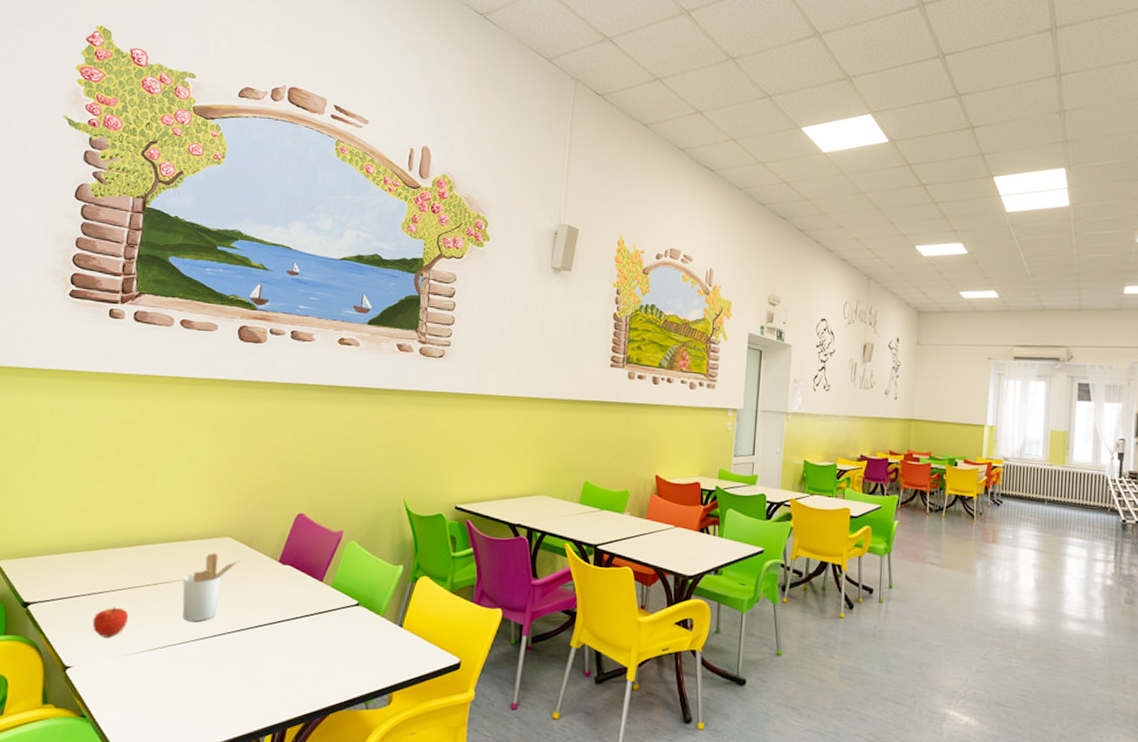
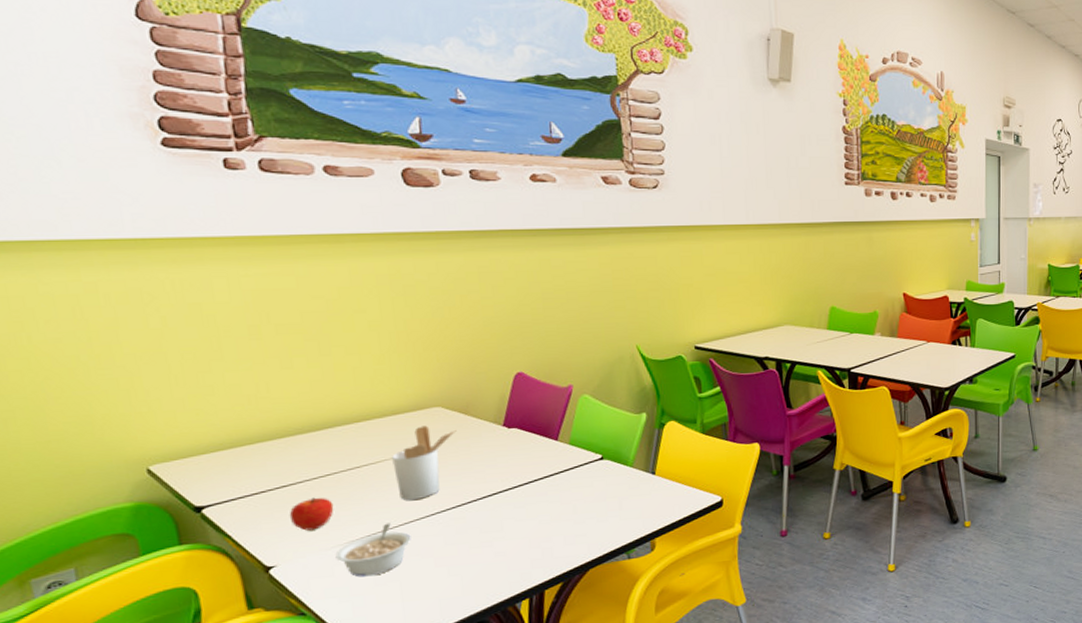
legume: none [120,640,184,689] -> present [335,523,411,577]

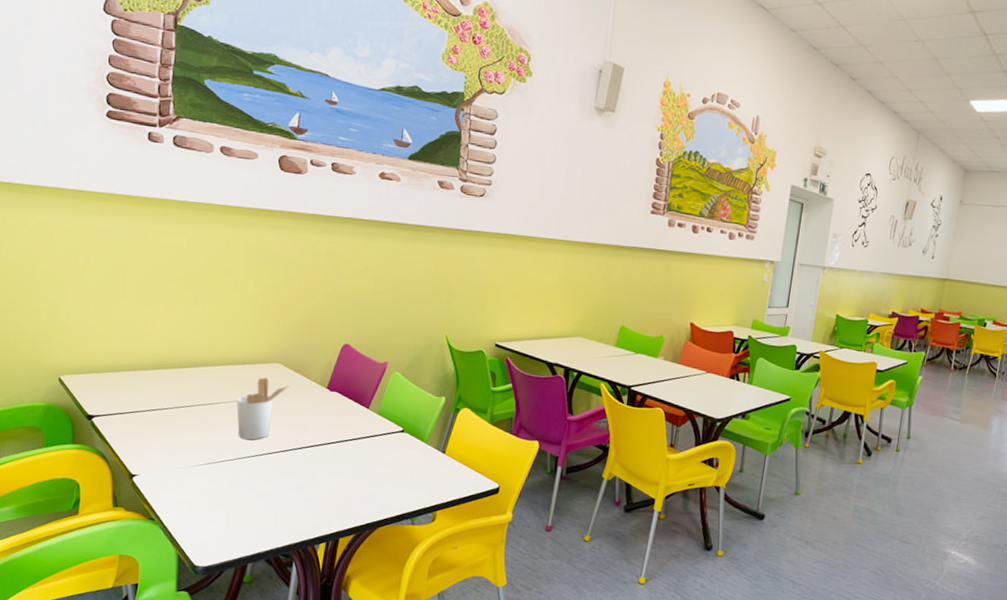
fruit: present [289,497,334,531] -> none [154,423,188,451]
legume: present [335,523,411,577] -> none [183,455,242,498]

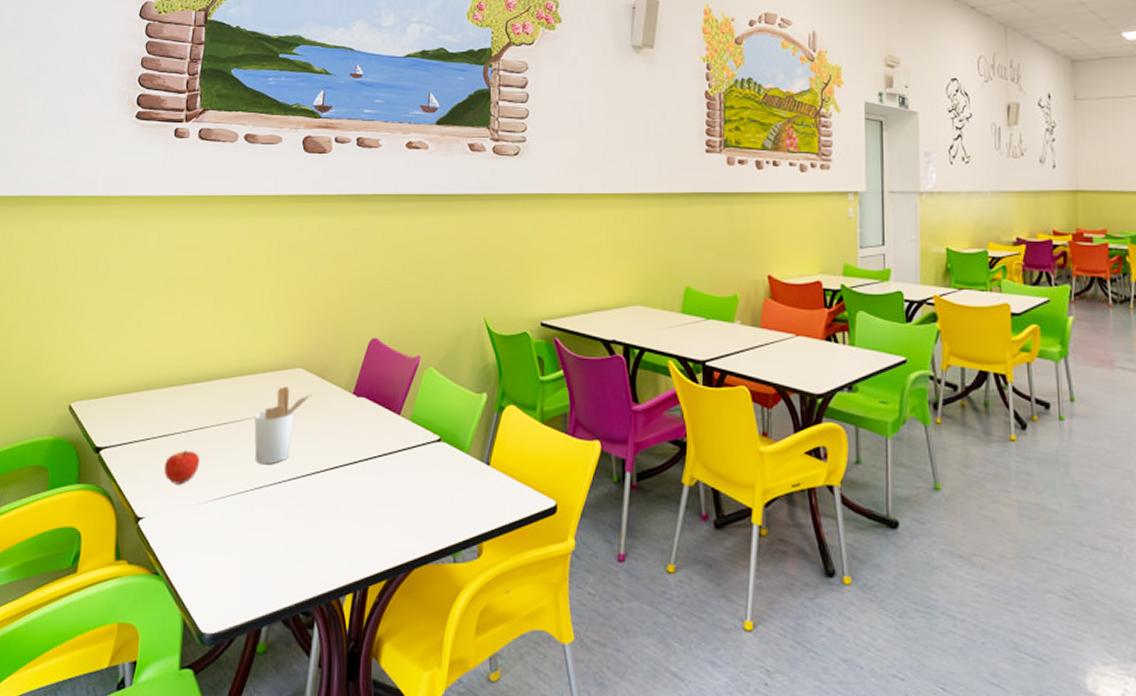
fruit: none [154,423,188,451] -> present [164,450,200,485]

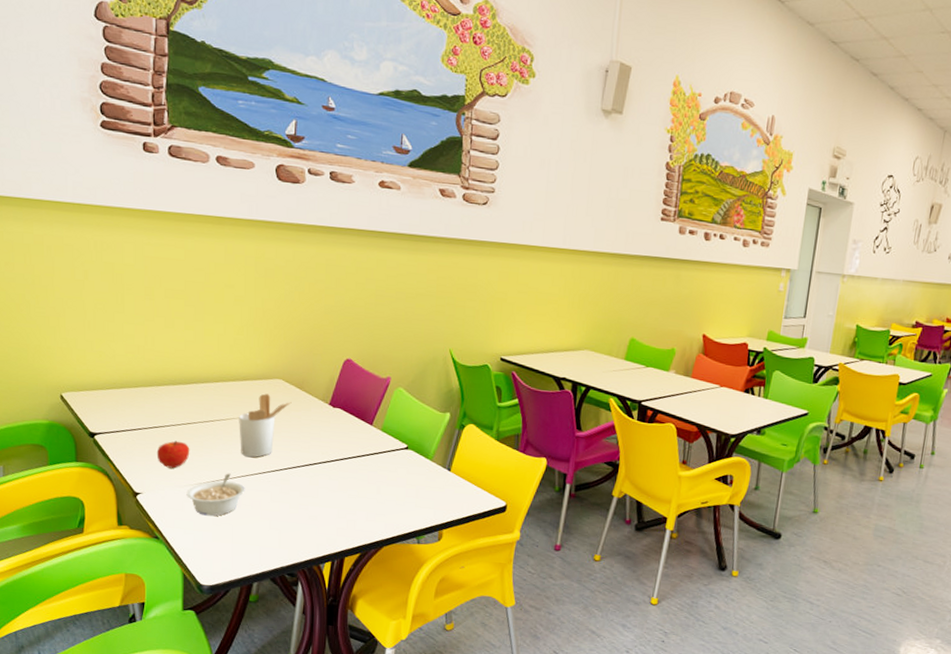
legume: none [193,486,258,542] -> present [186,473,245,517]

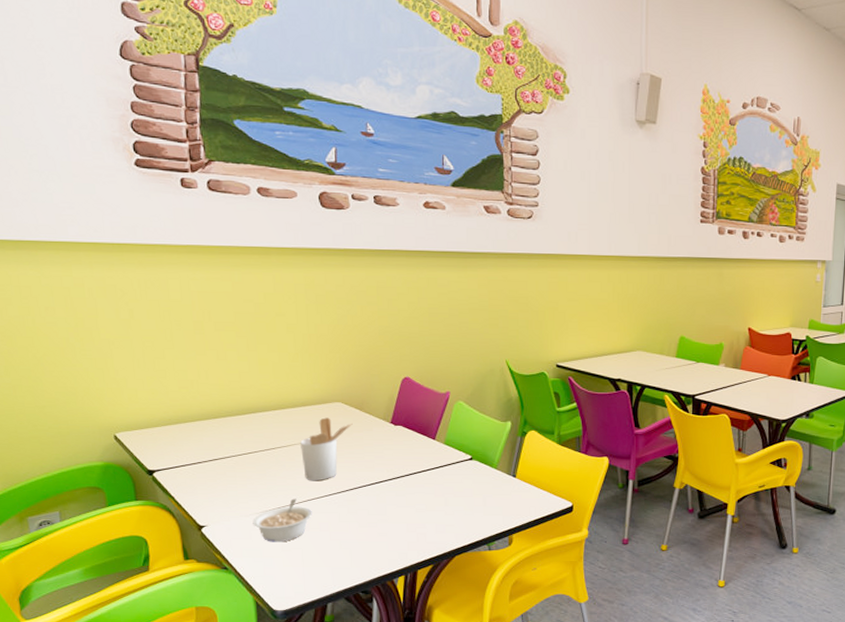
fruit: present [156,440,190,469] -> none [218,471,253,499]

